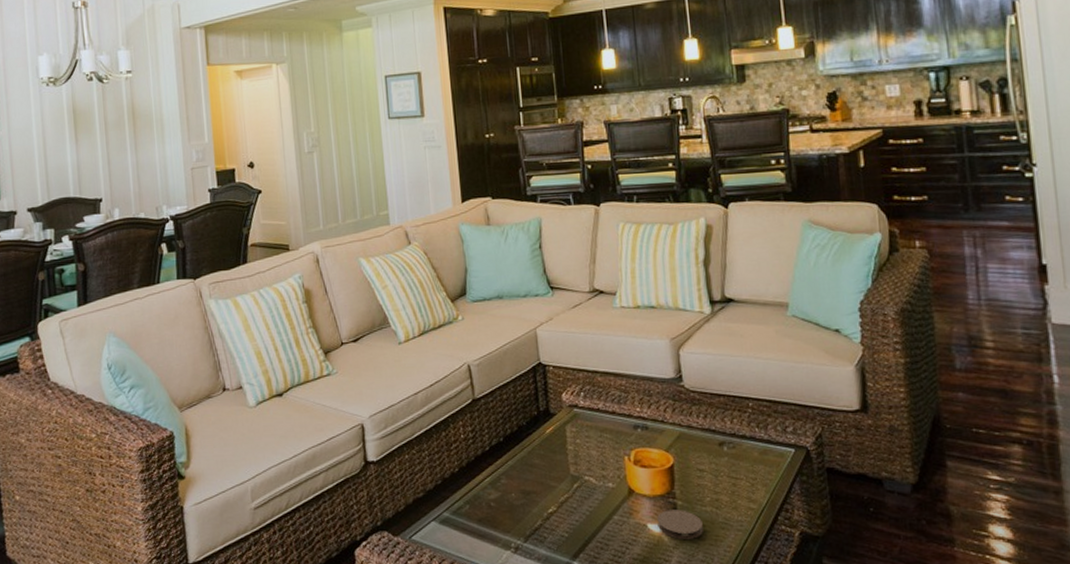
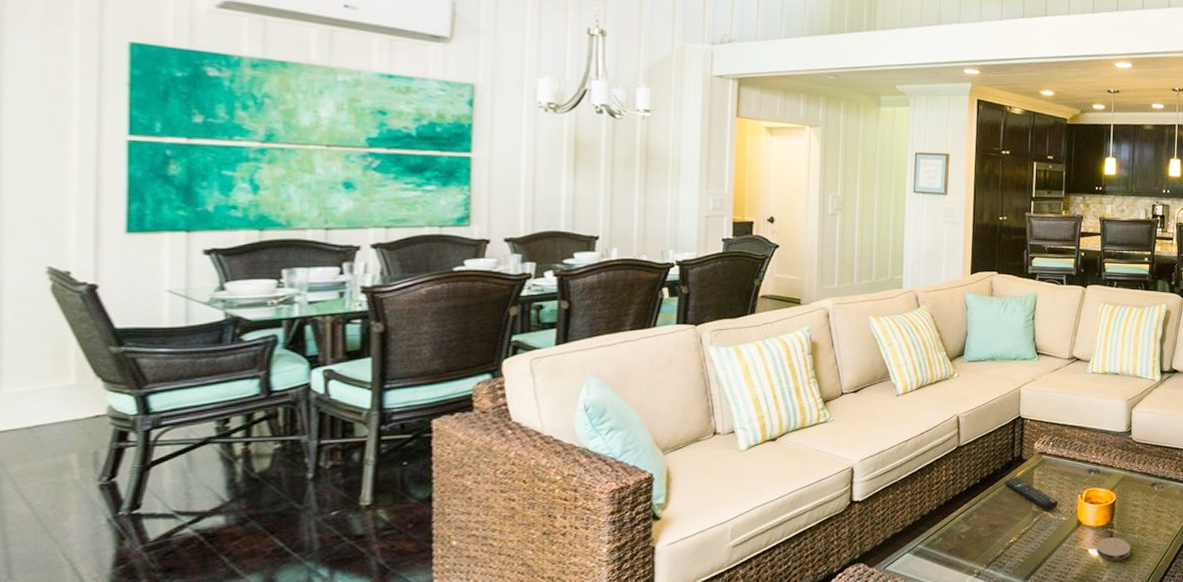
remote control: none [532,434,602,474] -> present [1004,476,1059,510]

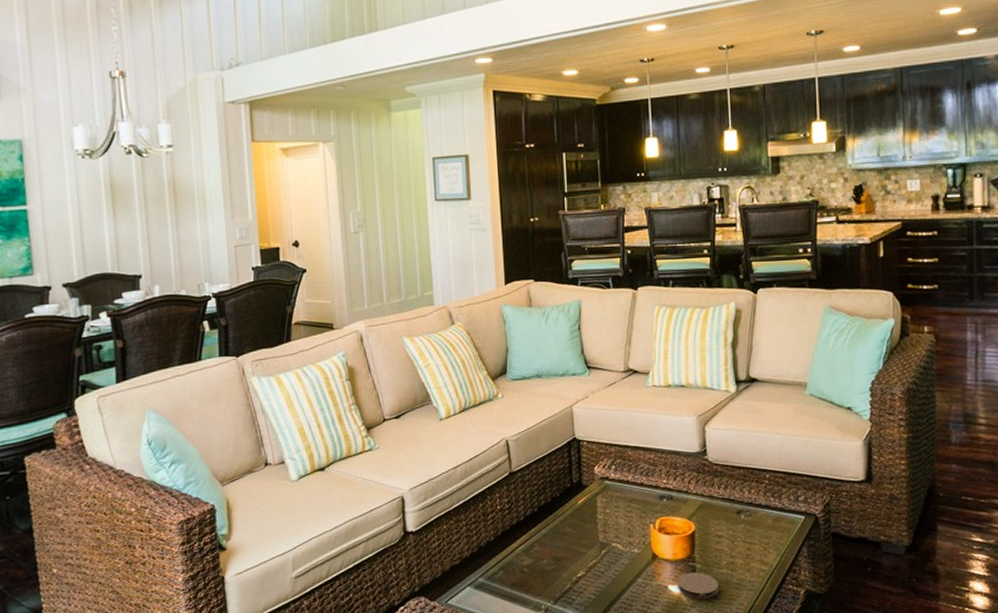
remote control: present [1004,476,1059,510] -> none [564,504,628,541]

